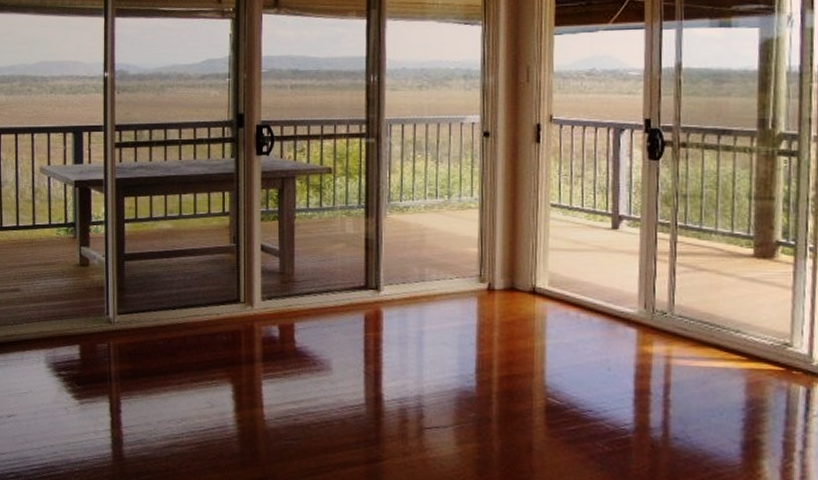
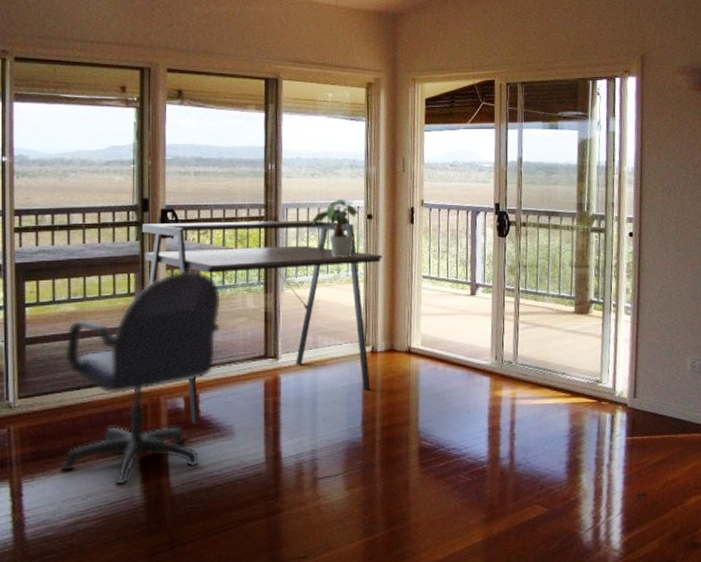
office chair: none [155,192,319,413] -> present [59,272,222,486]
desk: none [226,138,502,356] -> present [132,221,383,425]
potted plant: none [419,113,473,180] -> present [312,198,359,258]

